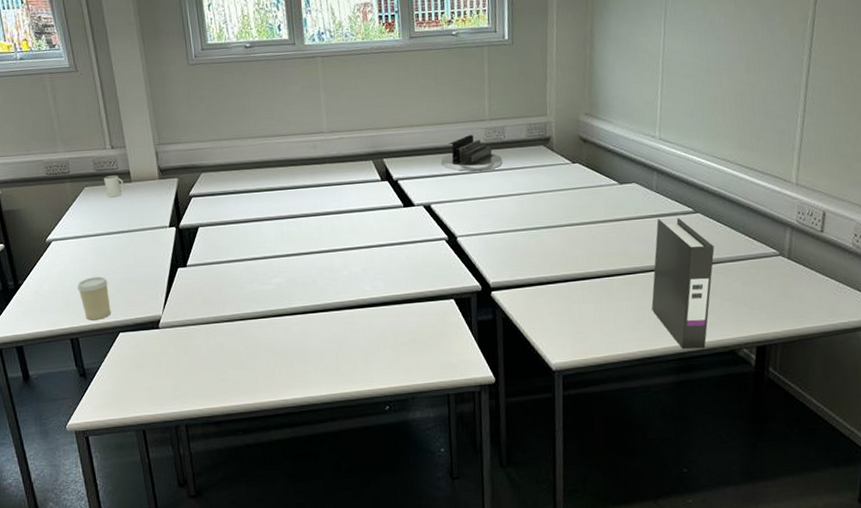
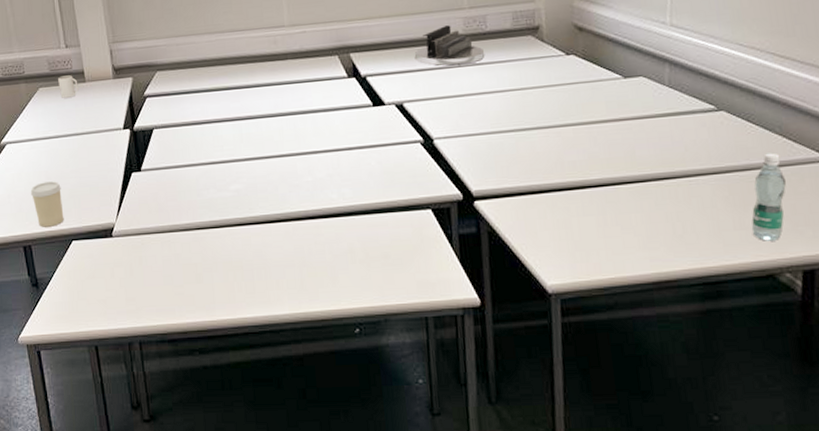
binder: present [651,217,715,350] -> none [667,116,744,273]
bottle: none [718,248,747,323] -> present [751,152,787,241]

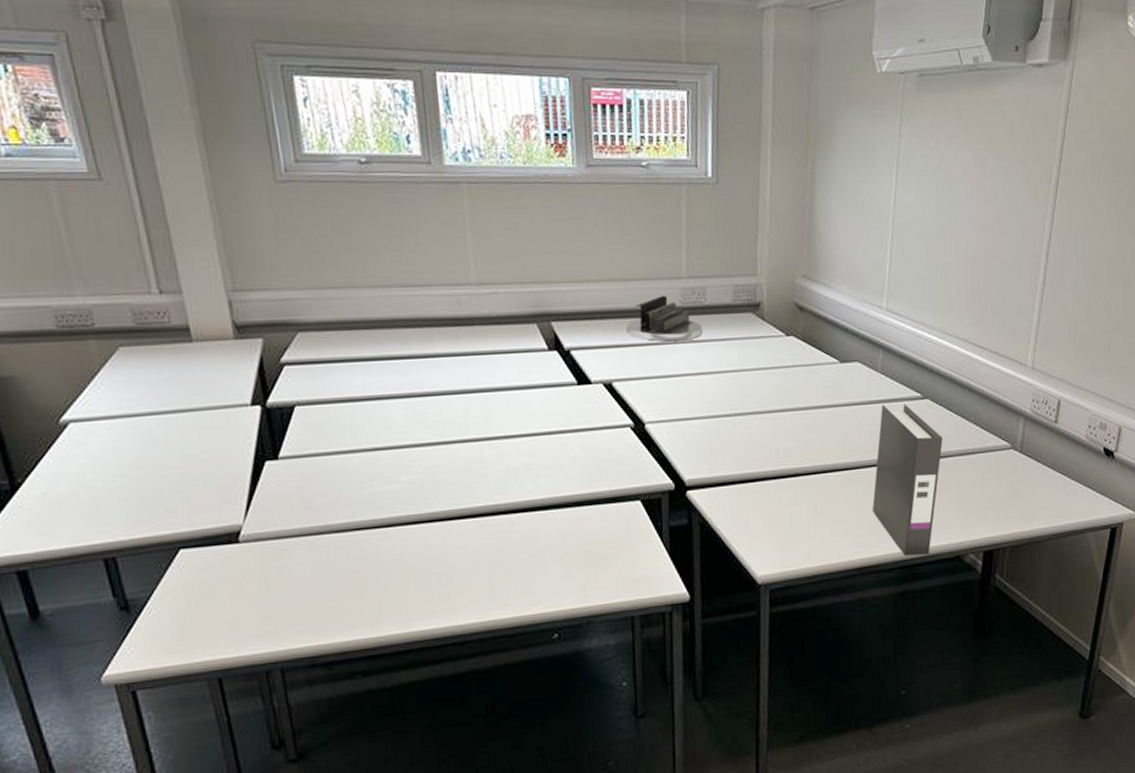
cup: present [30,181,64,227] -> none [111,472,166,533]
mug: present [57,75,79,98] -> none [147,331,182,362]
binder: none [667,116,744,273] -> present [872,403,943,556]
bottle: present [751,152,787,241] -> none [944,440,977,525]

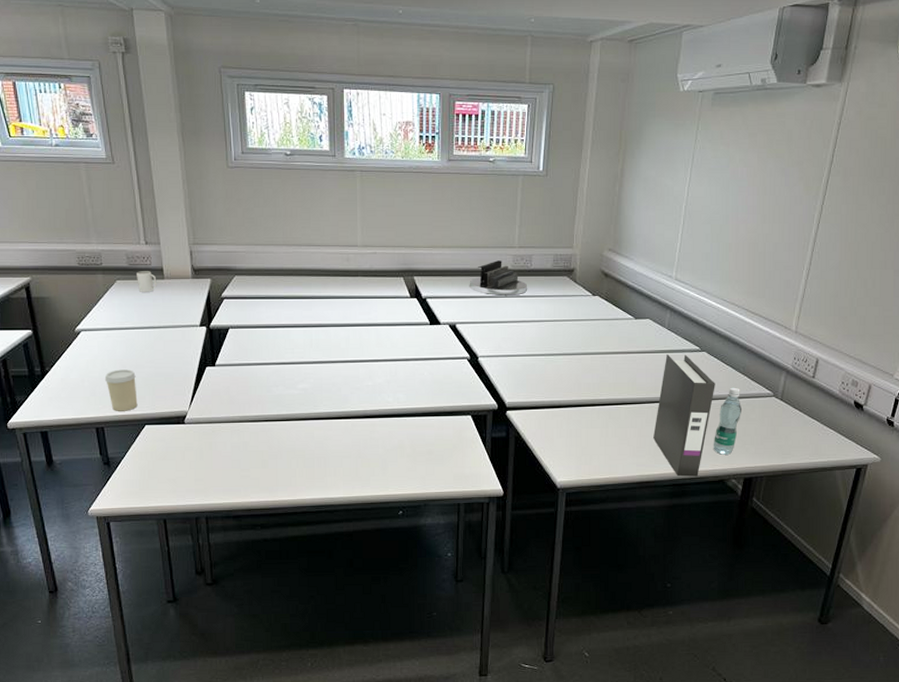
cup: none [111,472,166,533] -> present [104,369,138,411]
mug: none [147,331,182,362] -> present [135,271,157,292]
bottle: none [944,440,977,525] -> present [713,387,743,455]

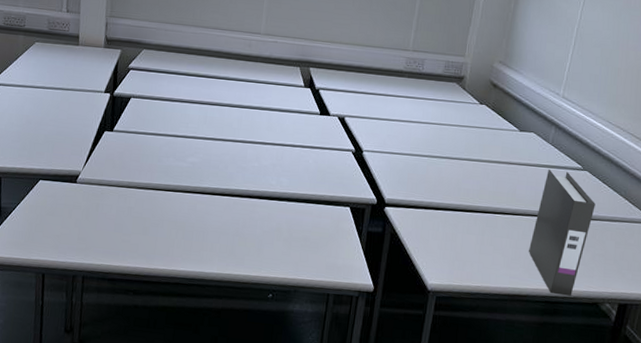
cup: present [104,369,138,411] -> none [9,124,39,165]
mug: present [135,271,157,292] -> none [53,36,72,56]
desk organizer: present [470,260,527,296] -> none [362,61,417,96]
bottle: present [713,387,743,455] -> none [588,209,621,278]

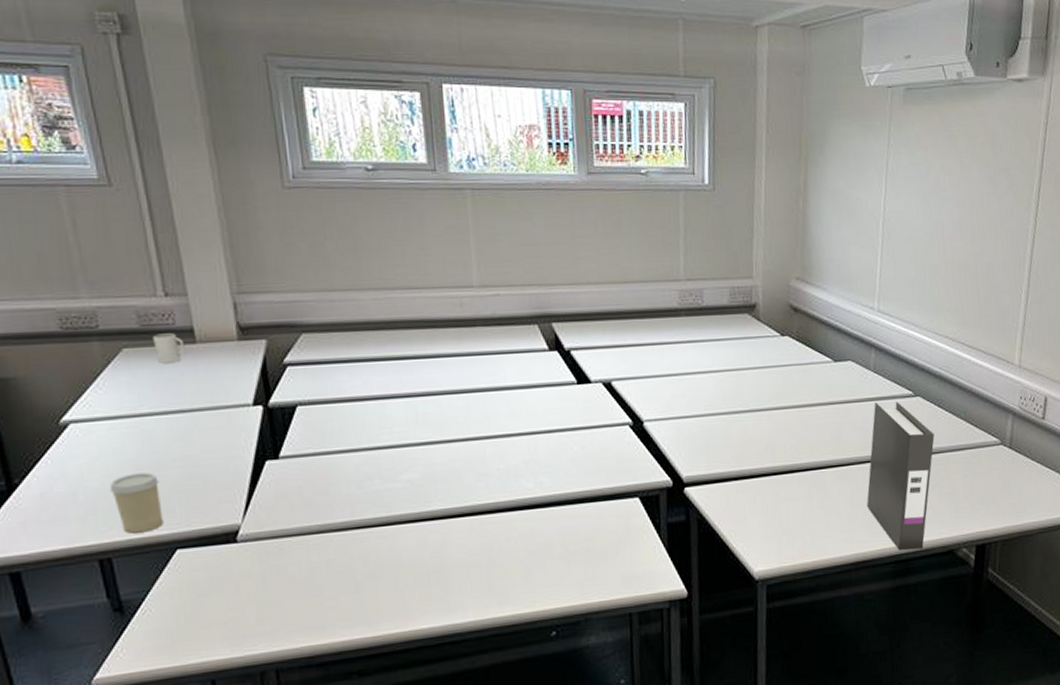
cup: none [9,124,39,165] -> present [109,472,164,534]
mug: none [53,36,72,56] -> present [151,333,186,363]

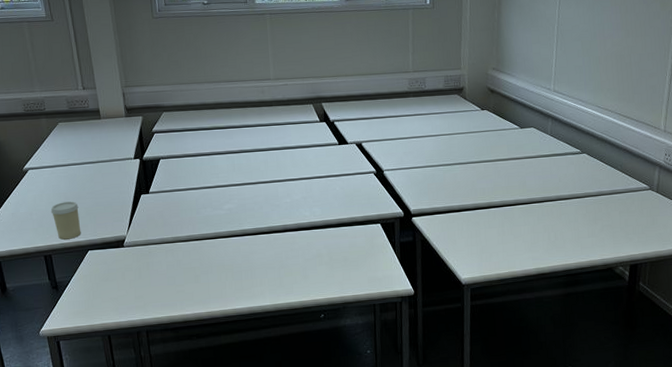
mug: present [151,333,186,363] -> none [75,113,95,132]
binder: present [867,401,935,551] -> none [545,157,597,267]

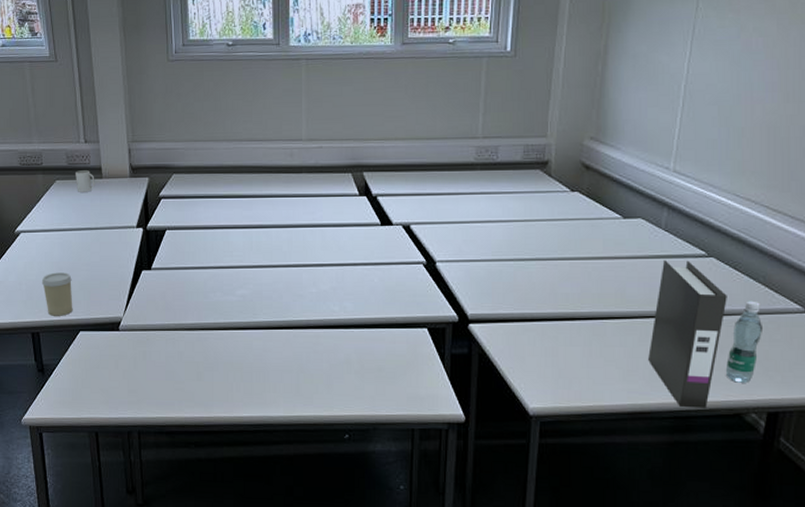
mug: none [75,113,95,132] -> present [74,170,95,192]
binder: none [545,157,597,267] -> present [648,260,727,408]
bottle: none [599,183,623,245] -> present [725,300,764,383]

